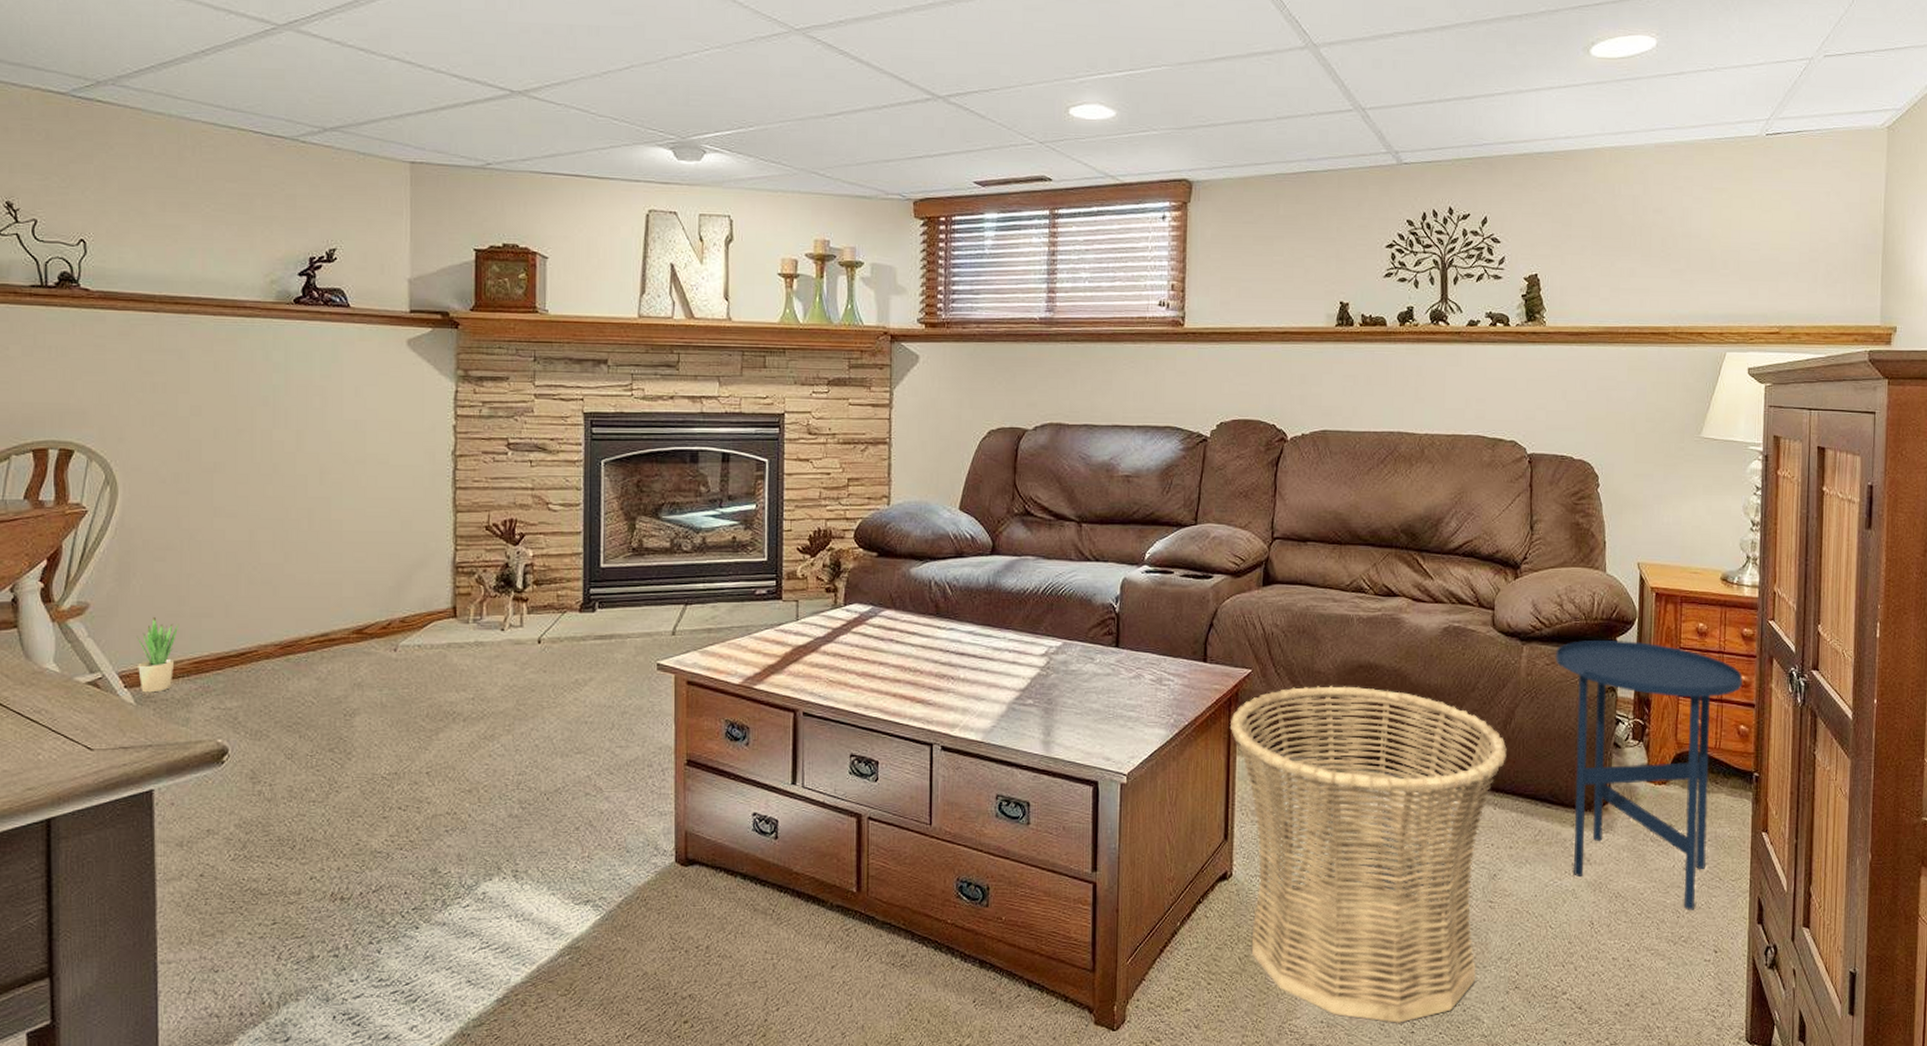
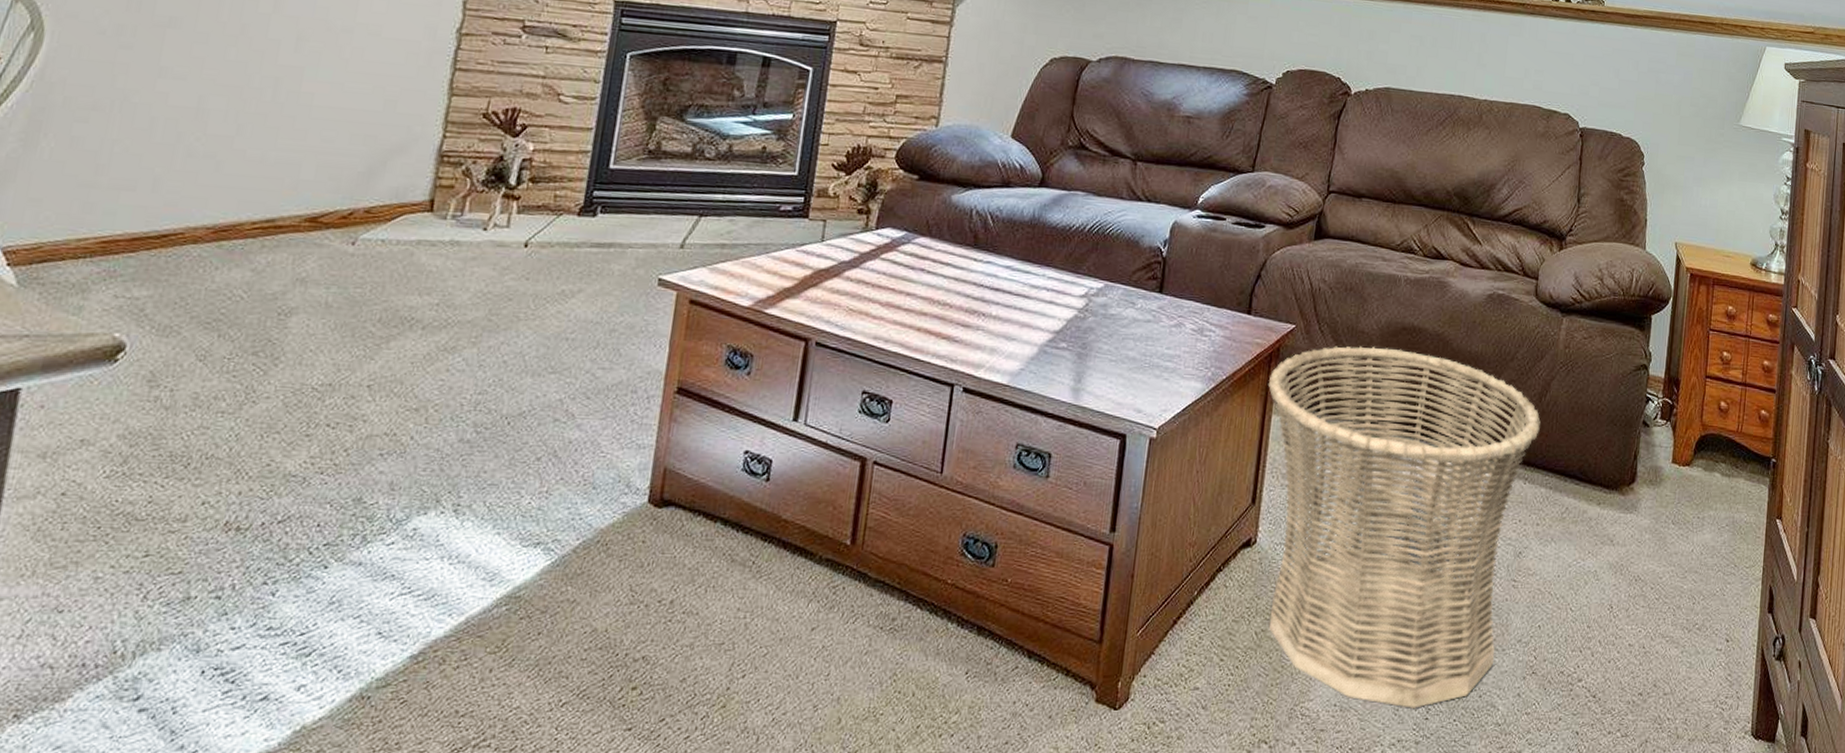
potted plant: present [136,616,179,693] -> none [28,185,92,274]
side table: present [1555,639,1743,910] -> none [1592,316,1766,597]

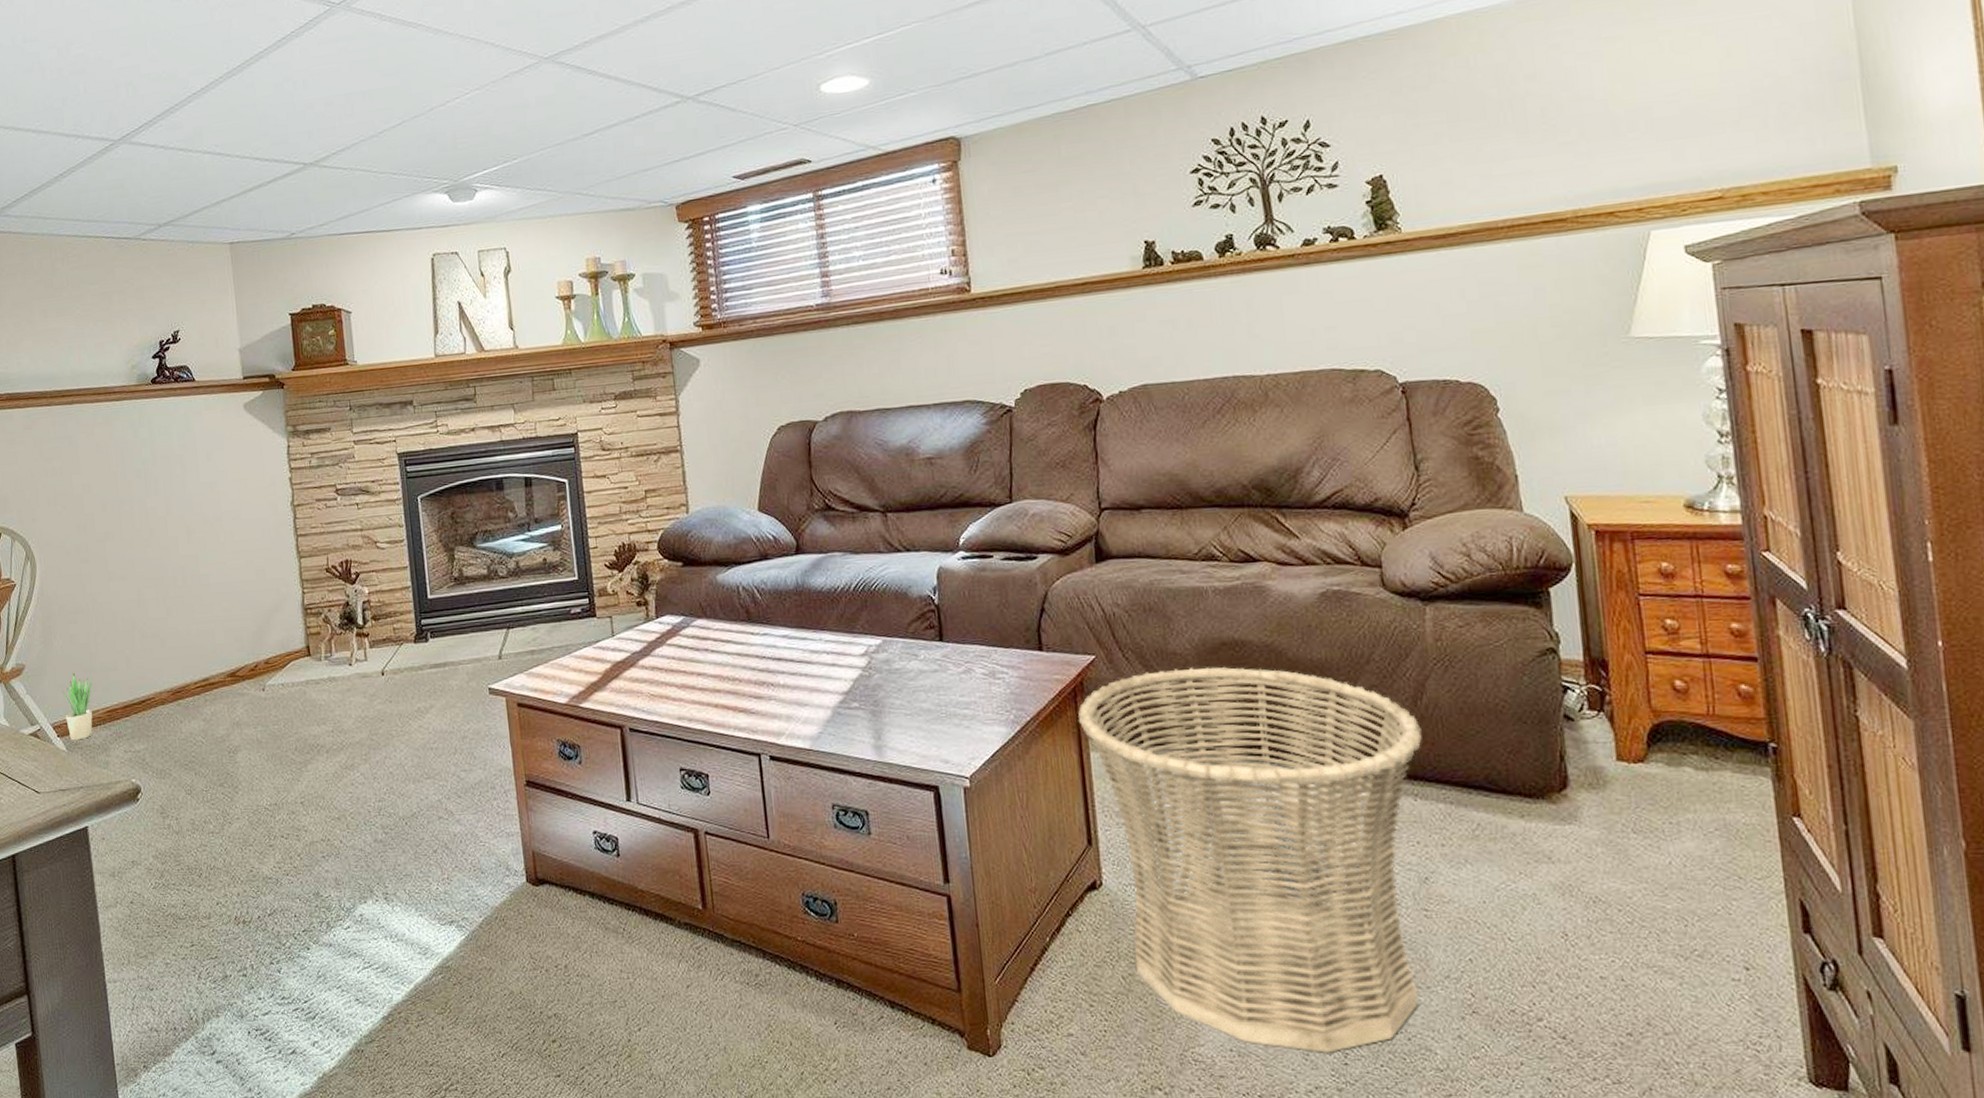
potted plant: none [28,185,92,274] -> present [62,672,93,741]

